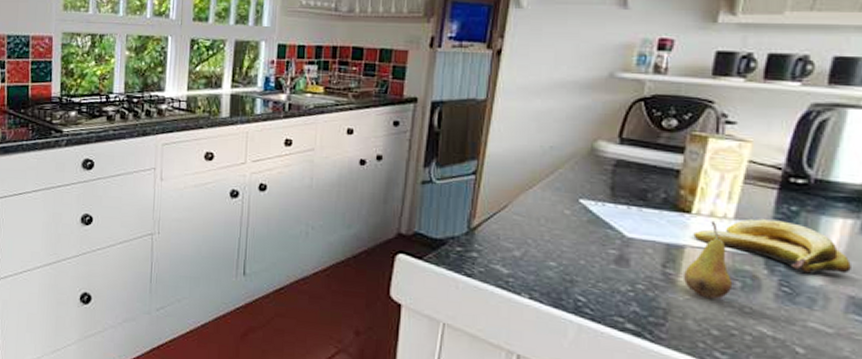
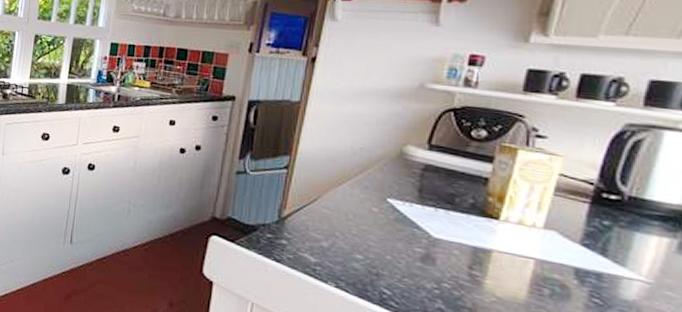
fruit: present [684,220,733,299] -> none [491,228,541,304]
banana: present [693,219,851,274] -> none [501,230,667,291]

